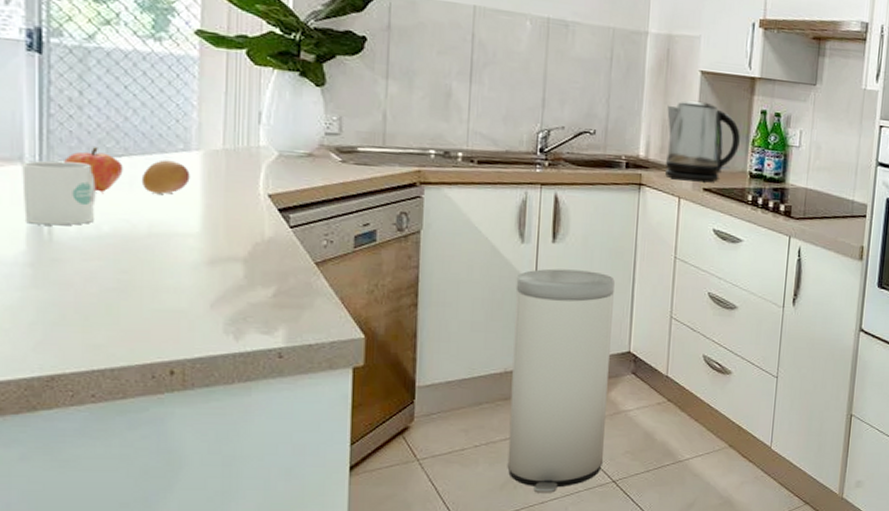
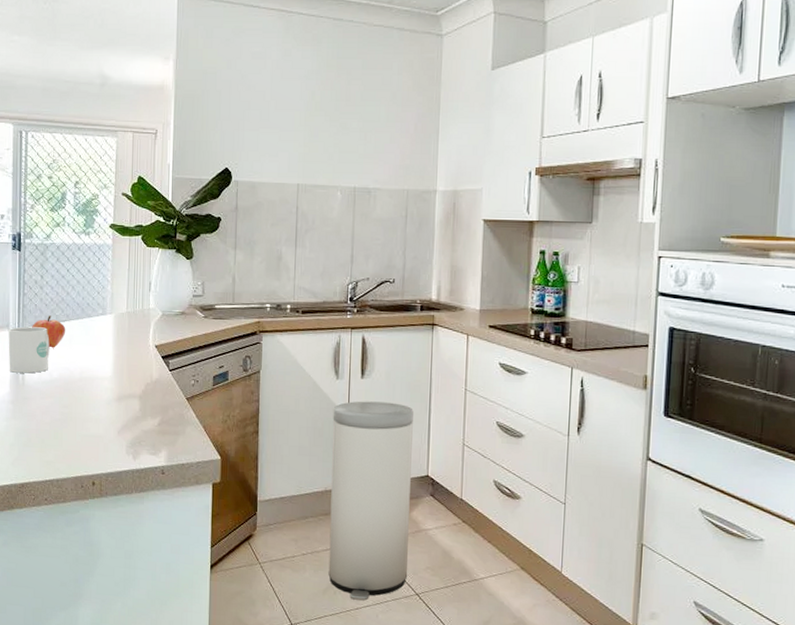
fruit: present [141,160,190,194] -> none [76,322,106,348]
kettle: present [665,100,740,182] -> none [455,246,521,320]

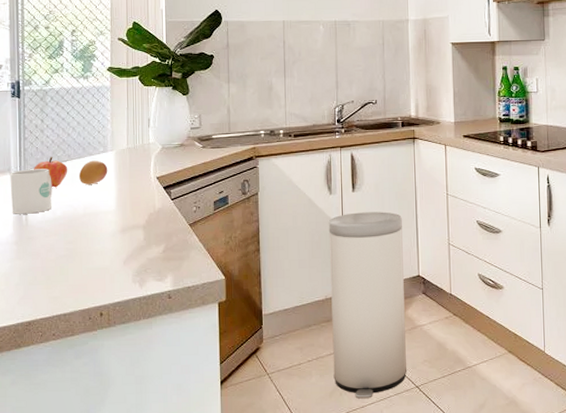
fruit: none [76,322,106,348] -> present [78,160,108,185]

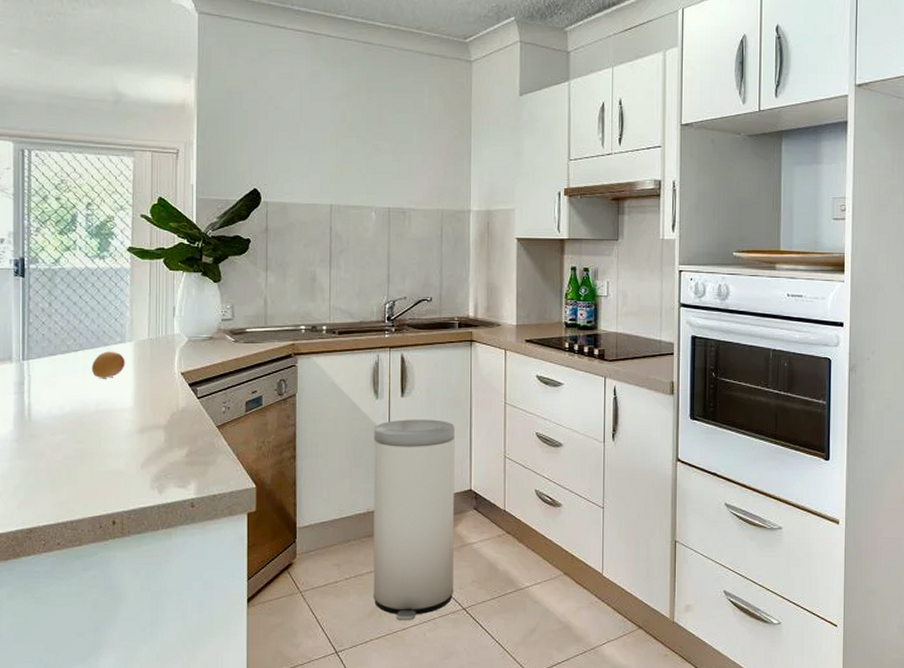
mug: present [10,168,52,214] -> none [11,358,60,409]
fruit: present [34,157,68,188] -> none [39,345,79,380]

